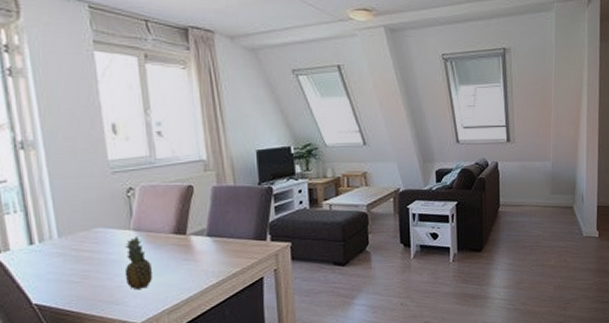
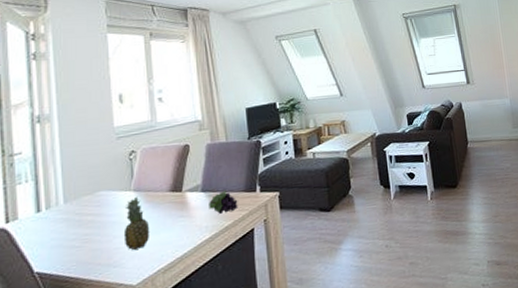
fruit: none [215,236,247,260] -> present [209,190,238,214]

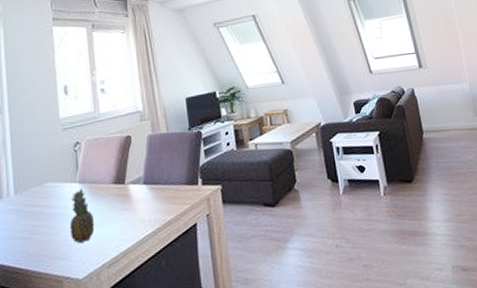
fruit: present [209,190,238,214] -> none [151,182,181,208]

